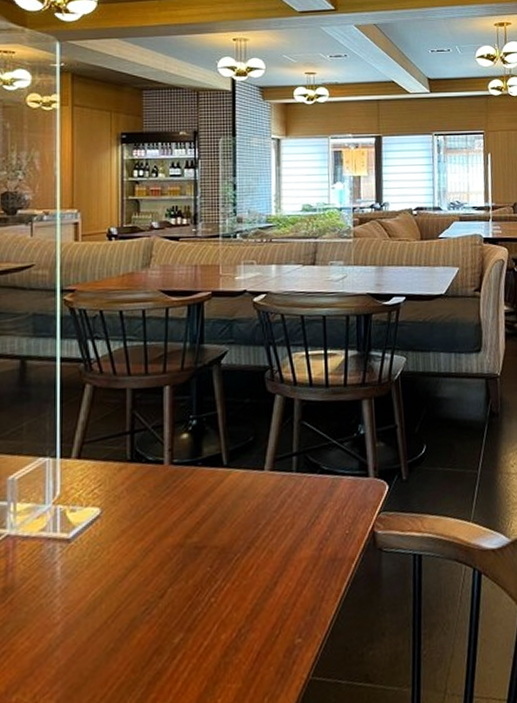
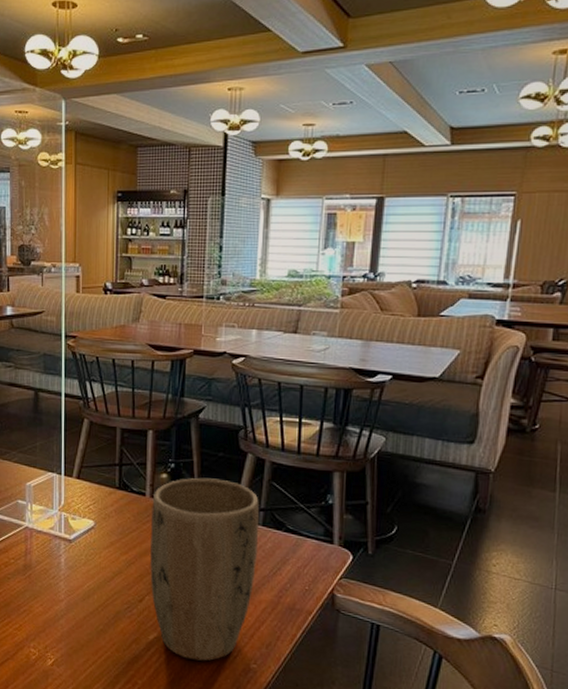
plant pot: none [172,428,294,656] -> present [150,478,260,661]

